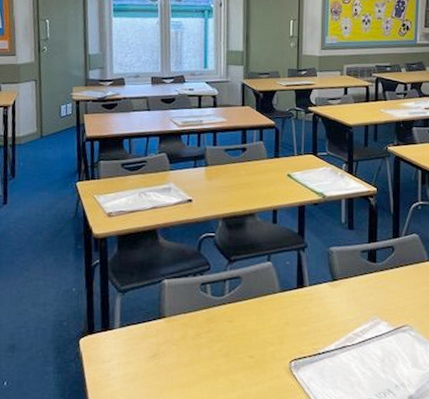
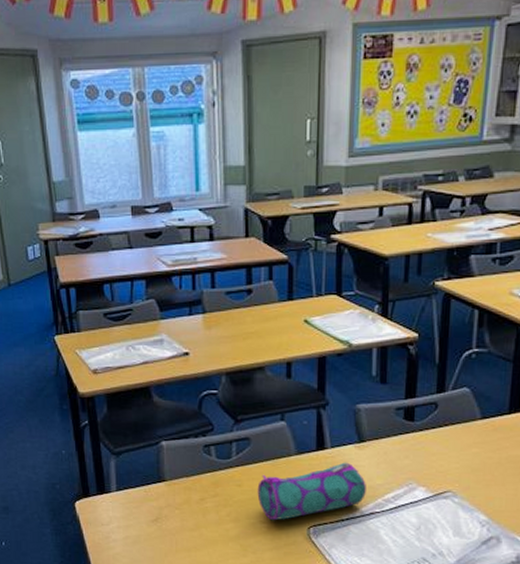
pencil case: none [246,299,339,355] -> present [257,462,366,521]

